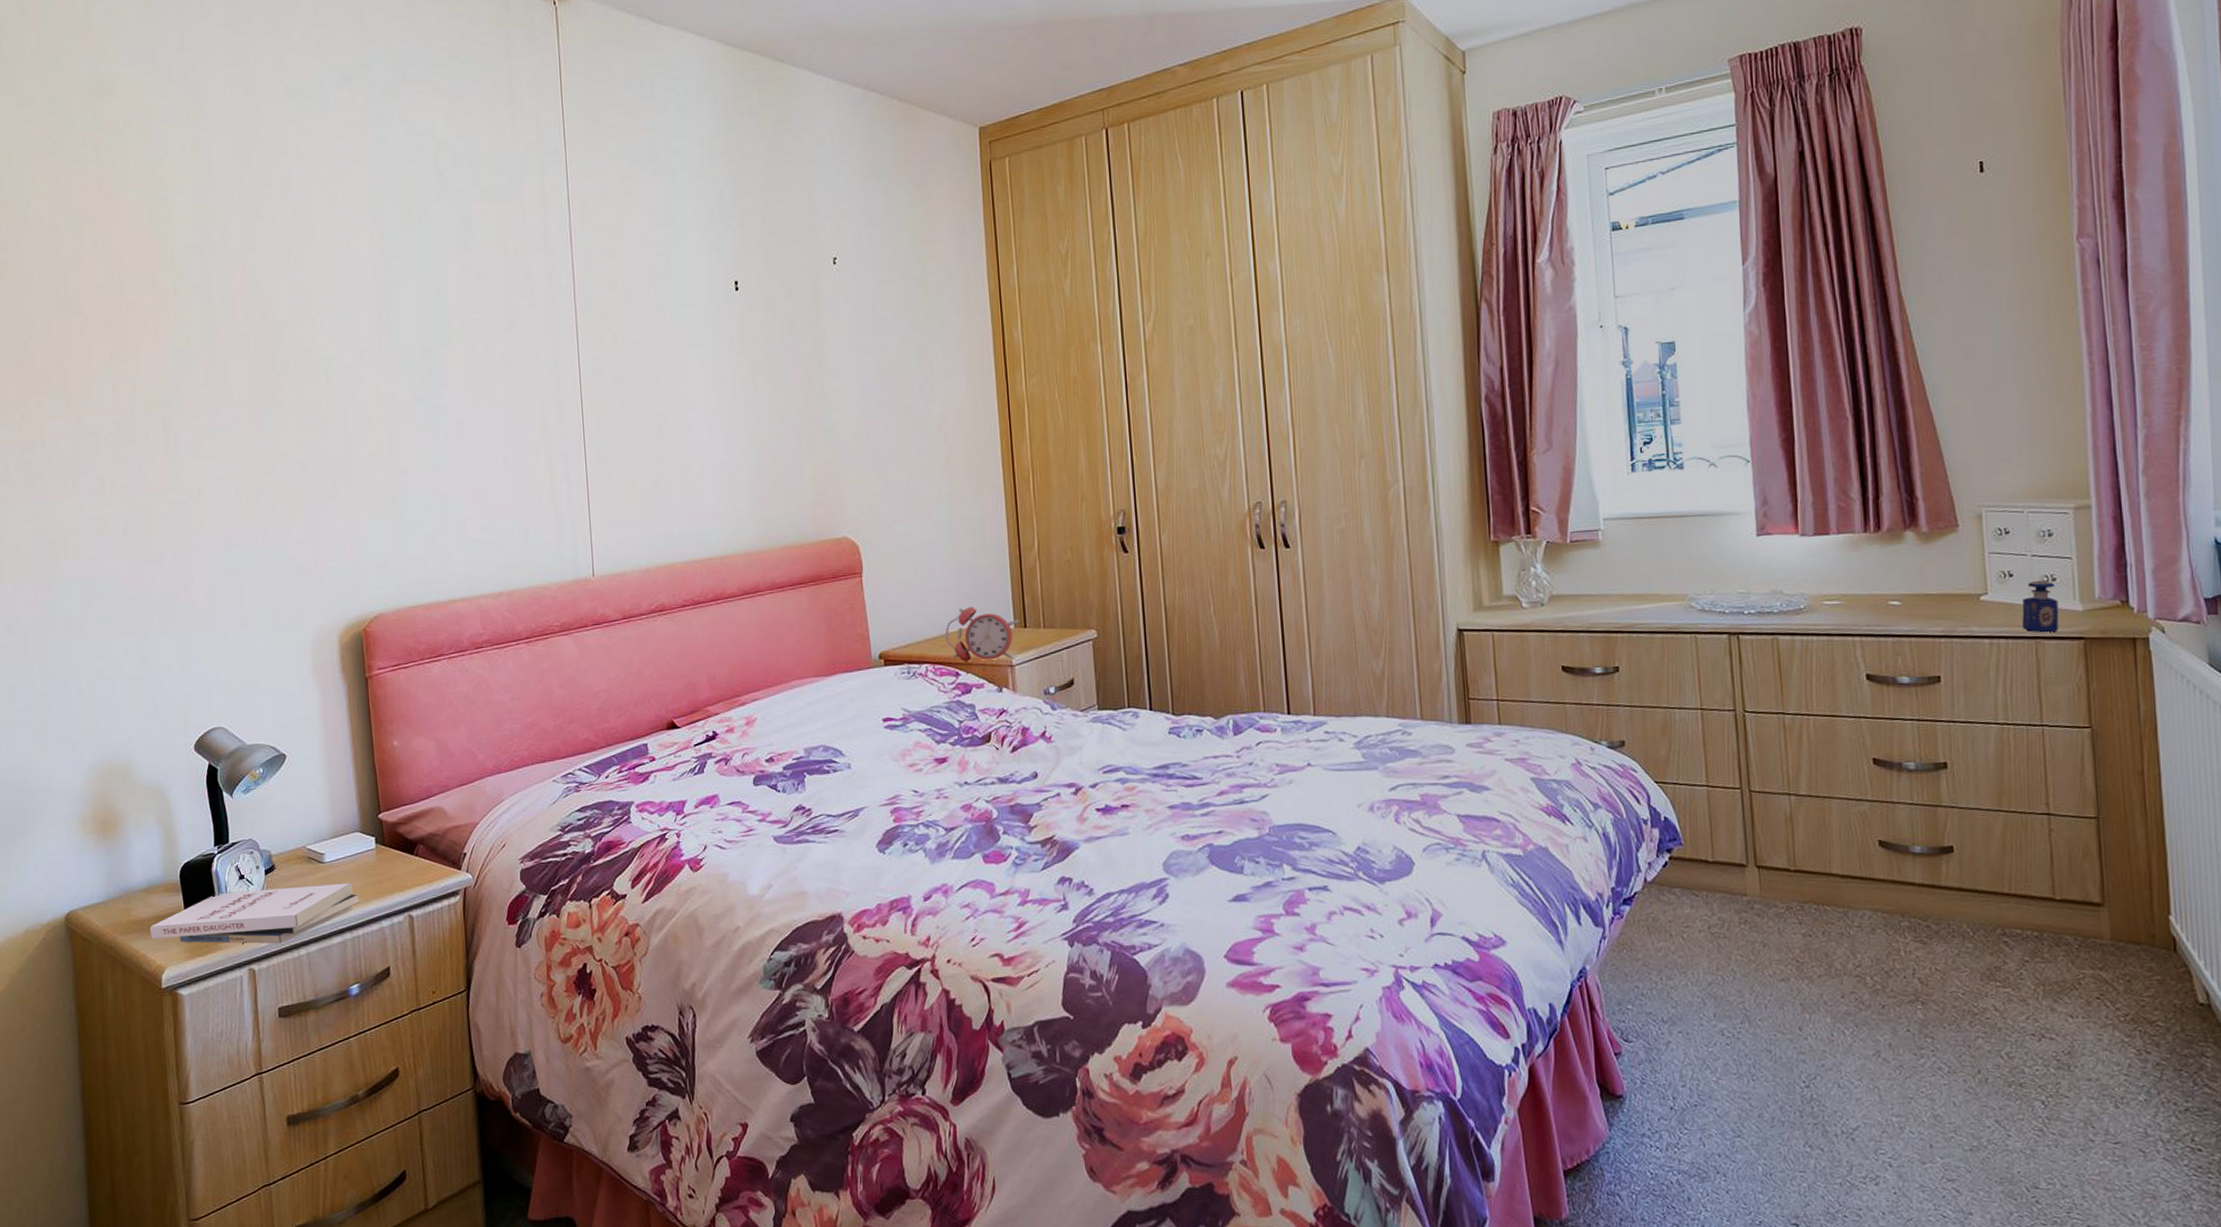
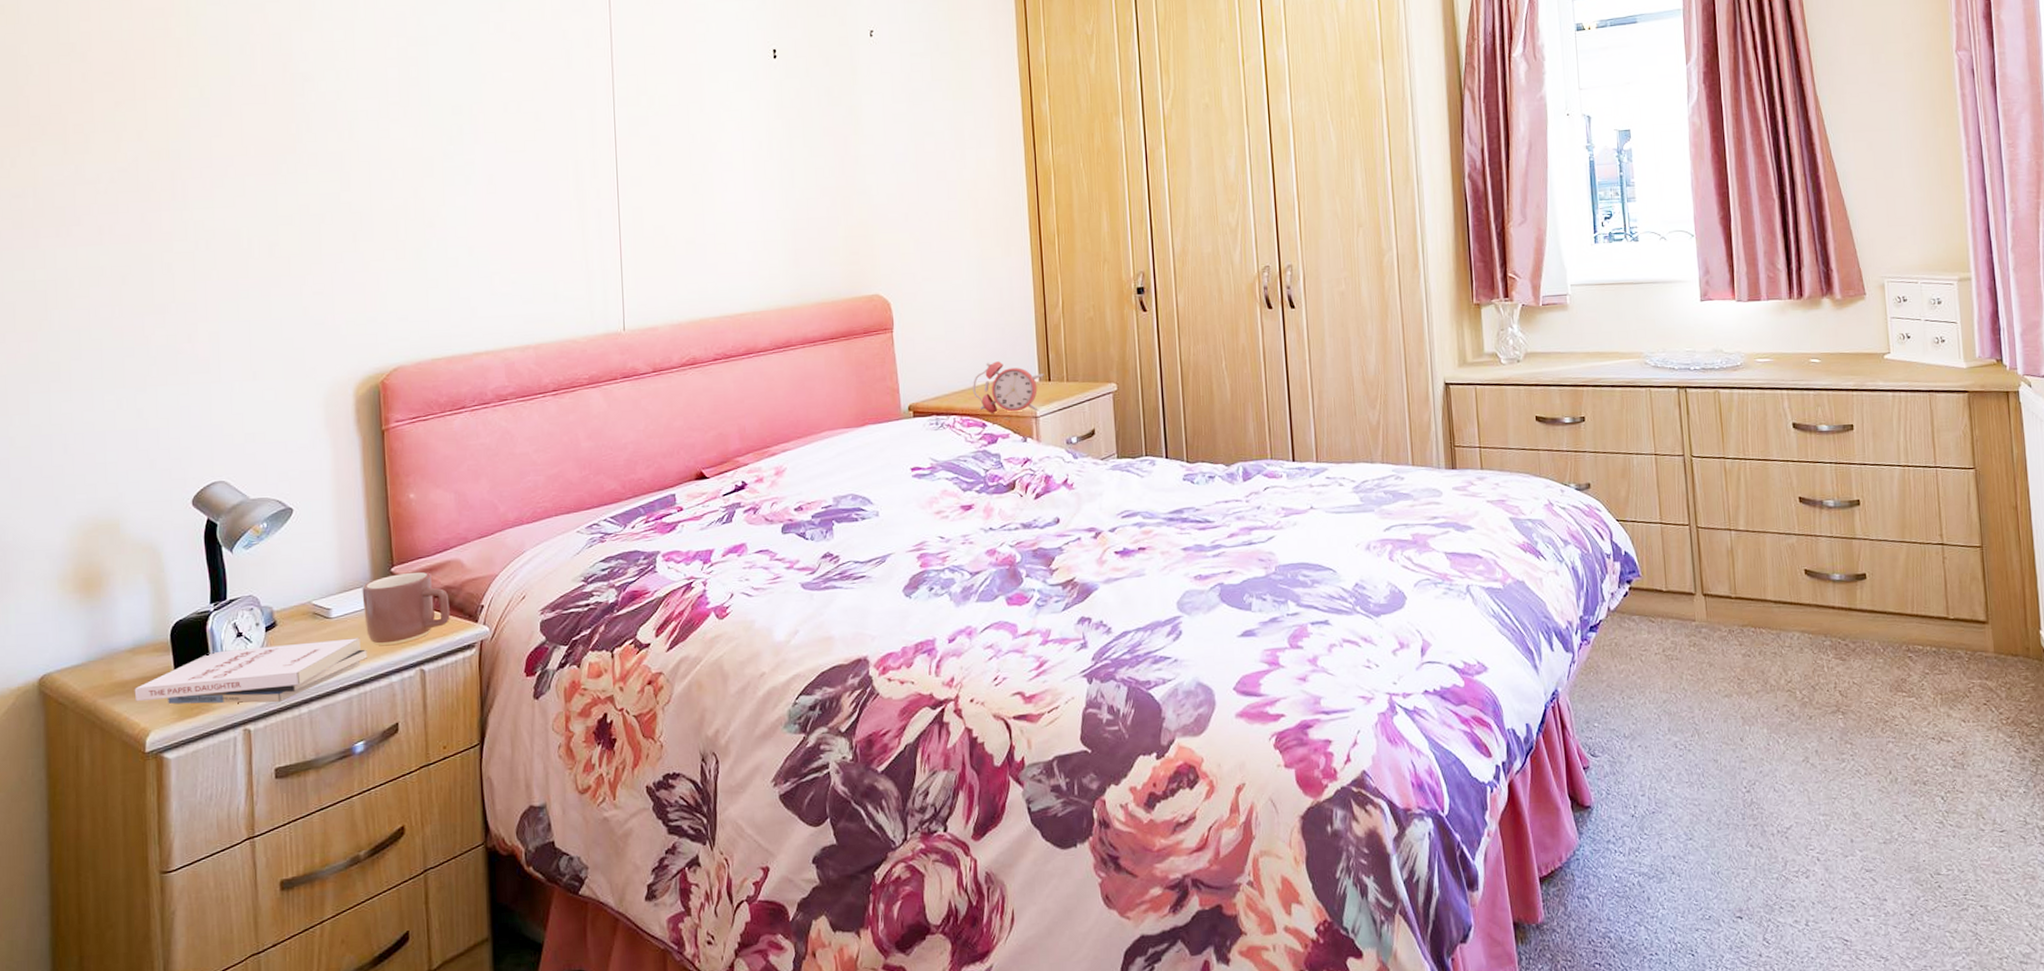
mug: none [352,818,435,892] -> present [362,571,450,646]
perfume bottle: present [2022,580,2059,633] -> none [1918,341,1948,387]

